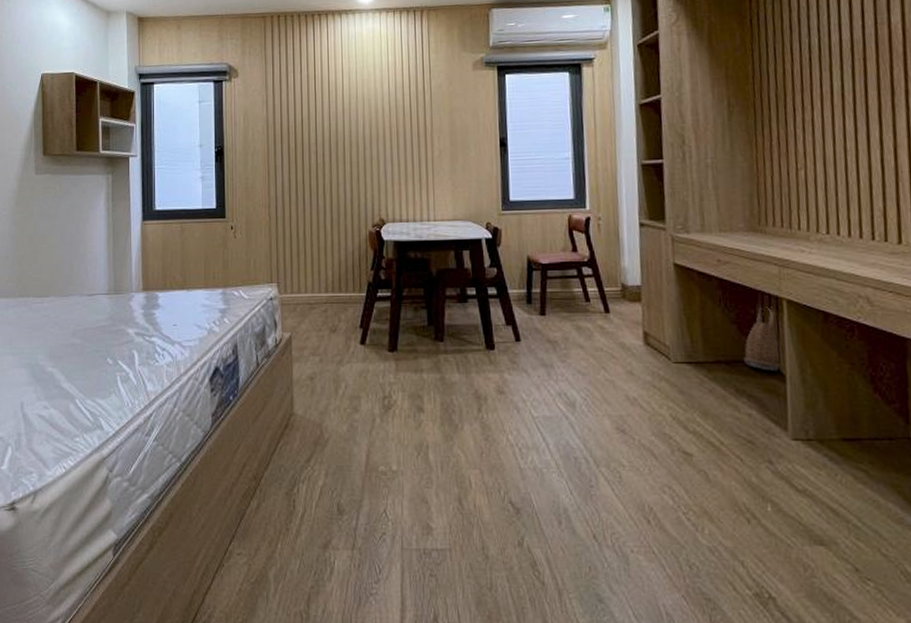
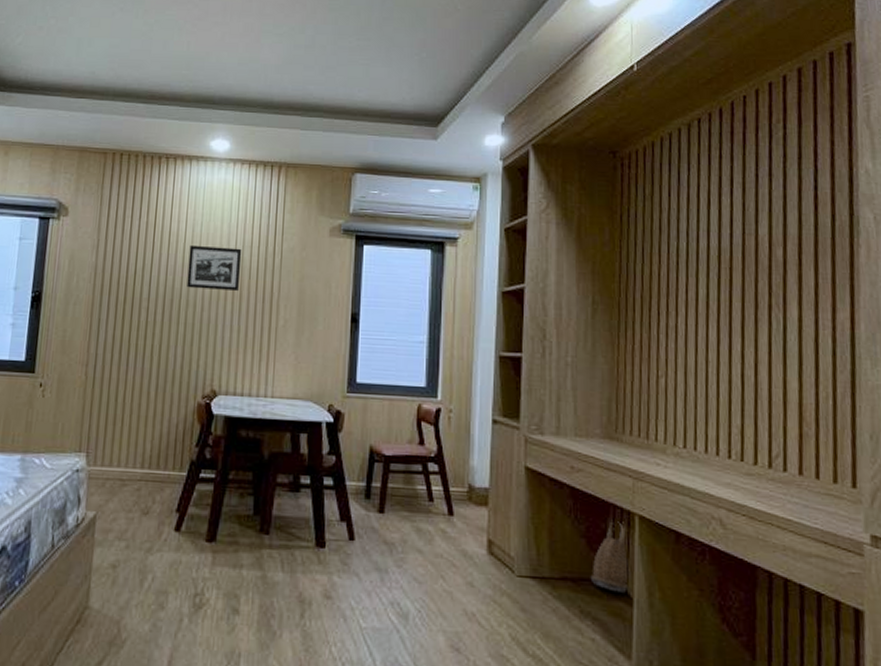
picture frame: none [347,89,396,131] -> present [186,244,242,291]

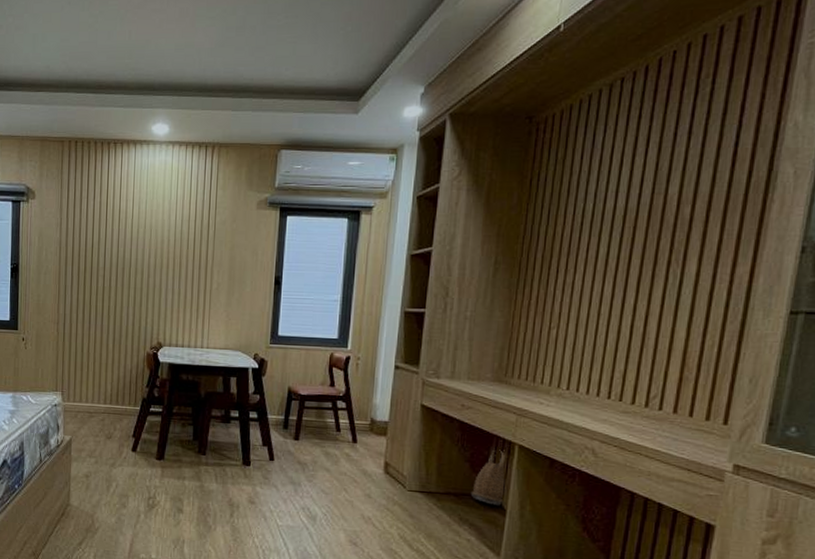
picture frame: present [186,244,242,291] -> none [135,220,181,259]

